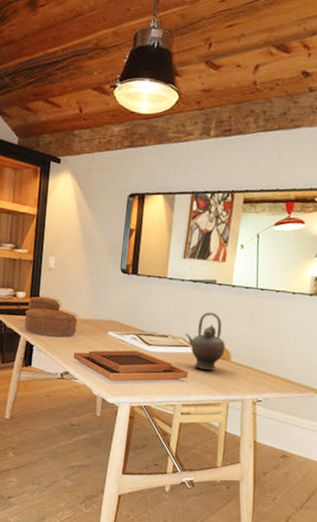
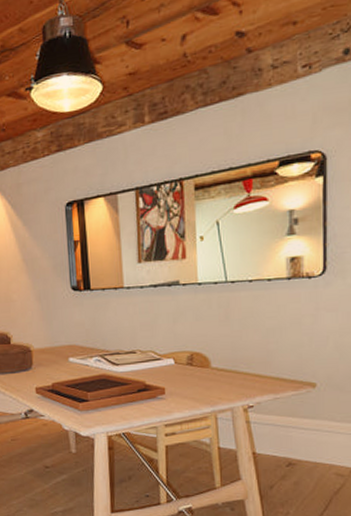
teapot: present [185,312,226,371] -> none [154,317,203,383]

